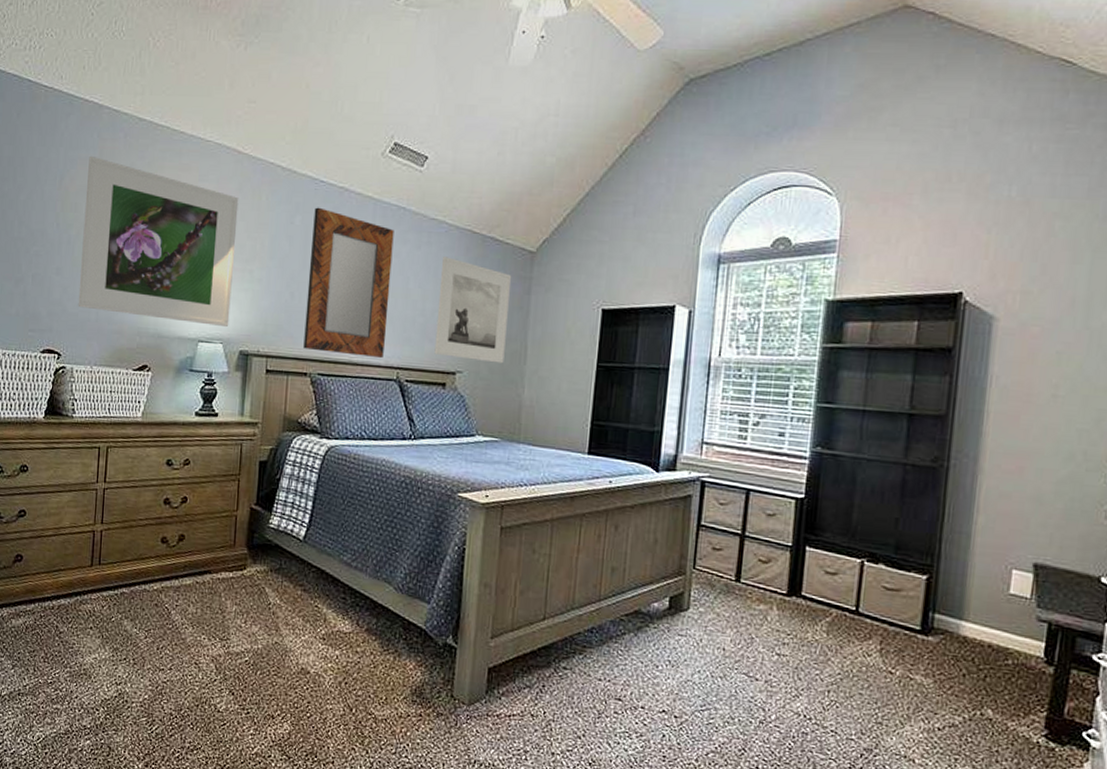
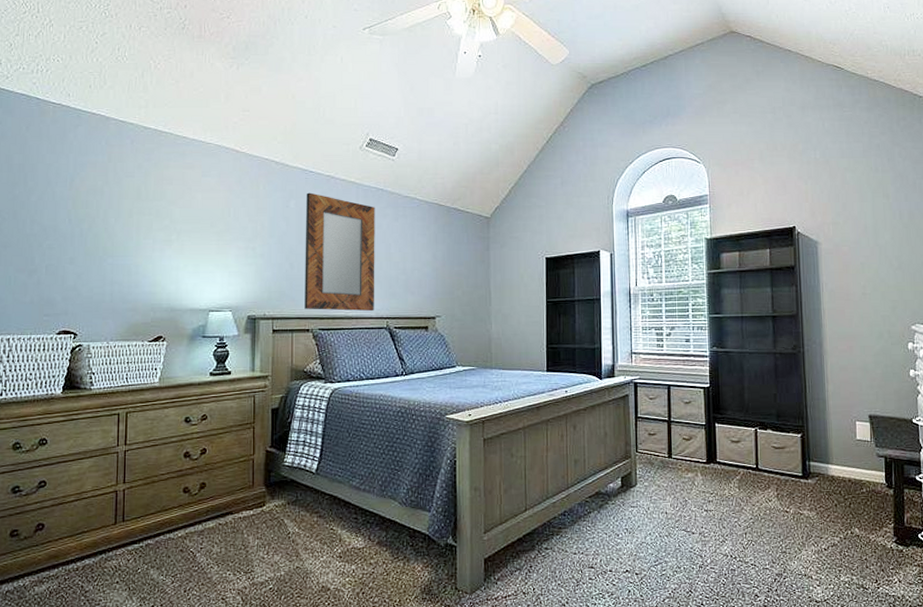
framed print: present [78,155,239,328] -> none [92,160,239,297]
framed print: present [434,257,512,364] -> none [416,226,474,307]

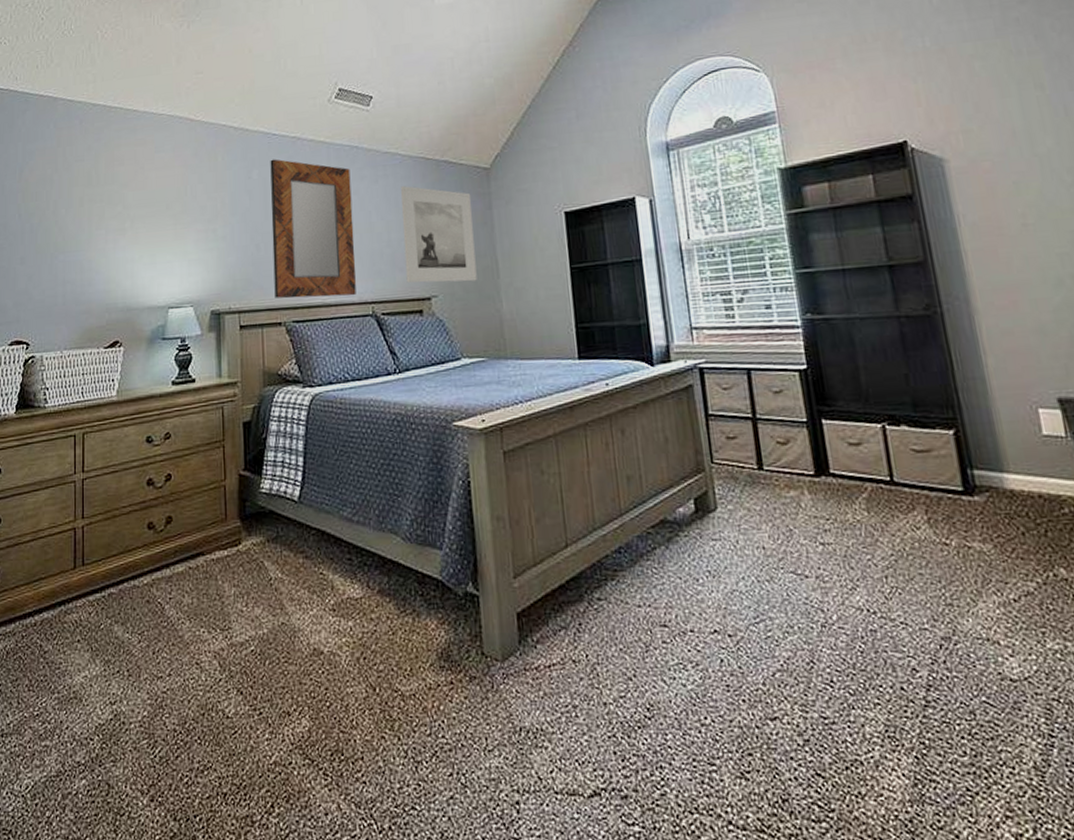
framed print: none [416,226,474,307] -> present [401,186,477,283]

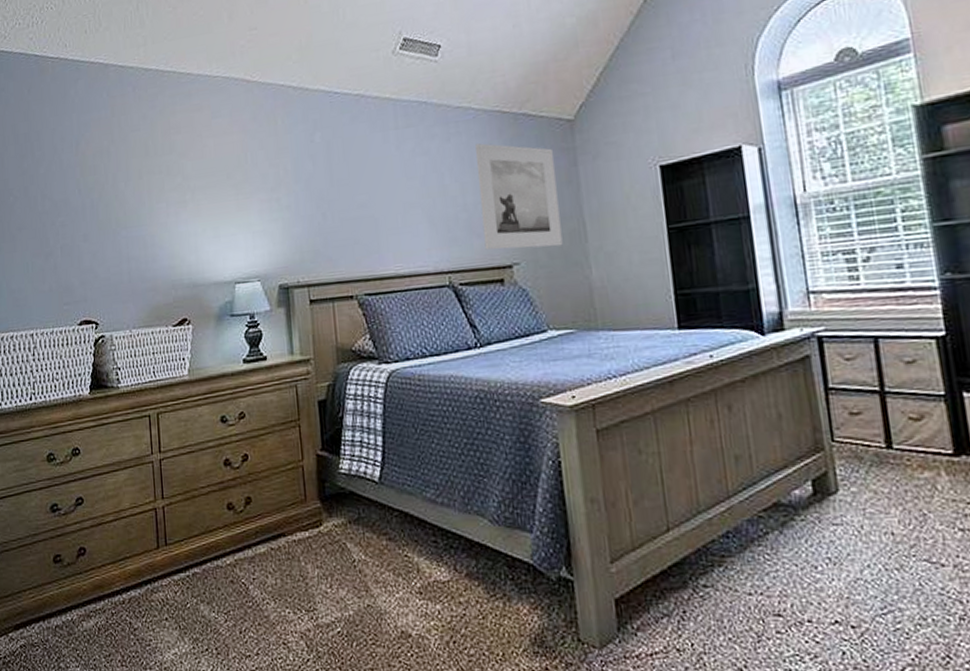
home mirror: present [270,159,356,299] -> none [333,119,431,270]

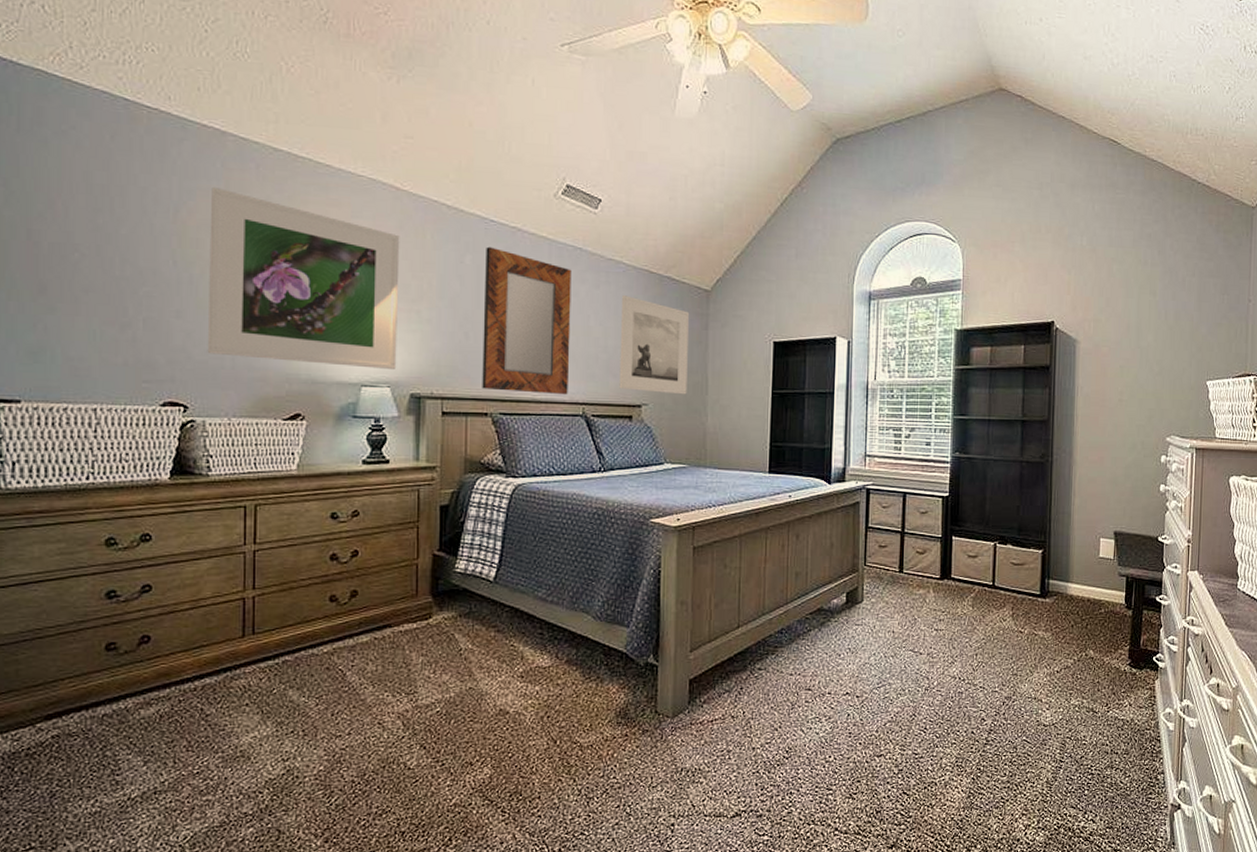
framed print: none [101,115,264,271] -> present [207,186,400,371]
home mirror: none [333,119,431,270] -> present [482,246,572,395]

